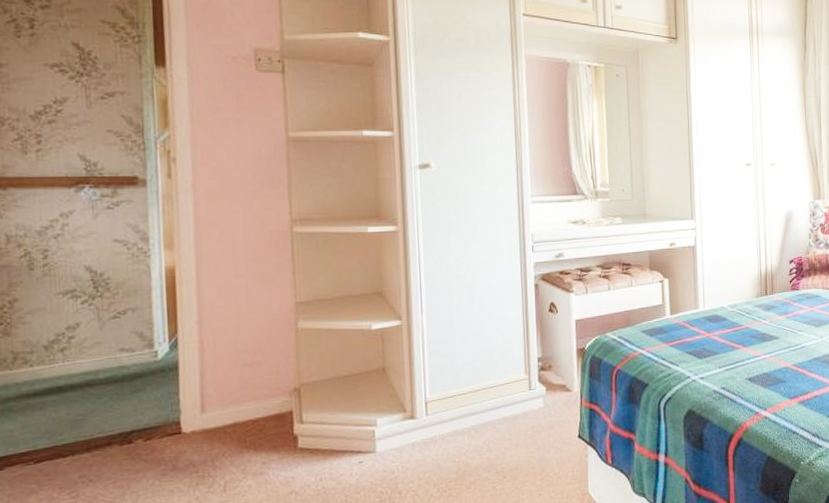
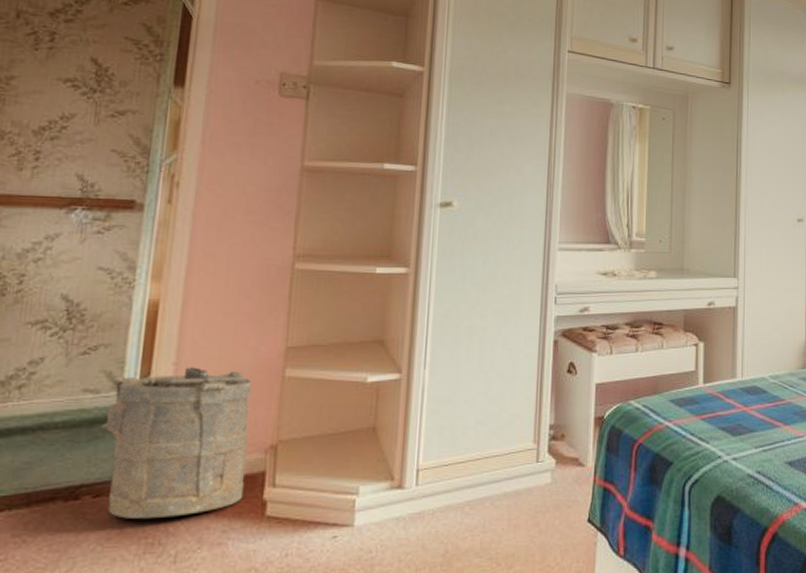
laundry hamper: none [142,324,276,457] -> present [101,367,252,520]

